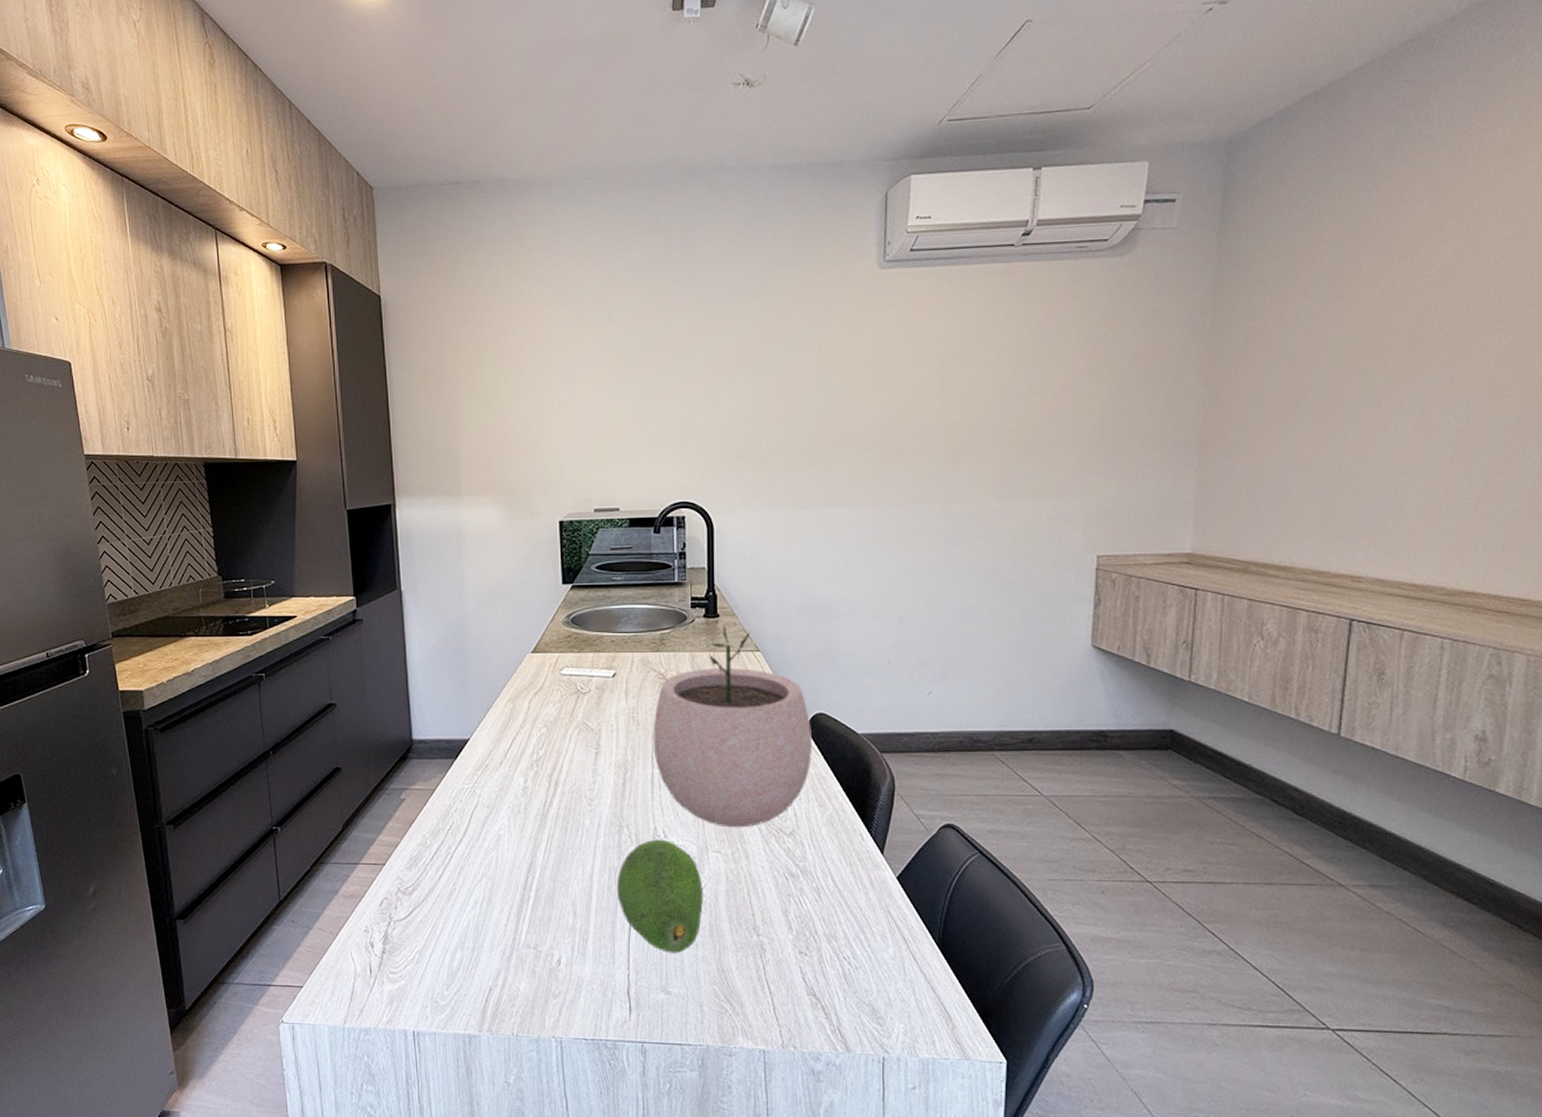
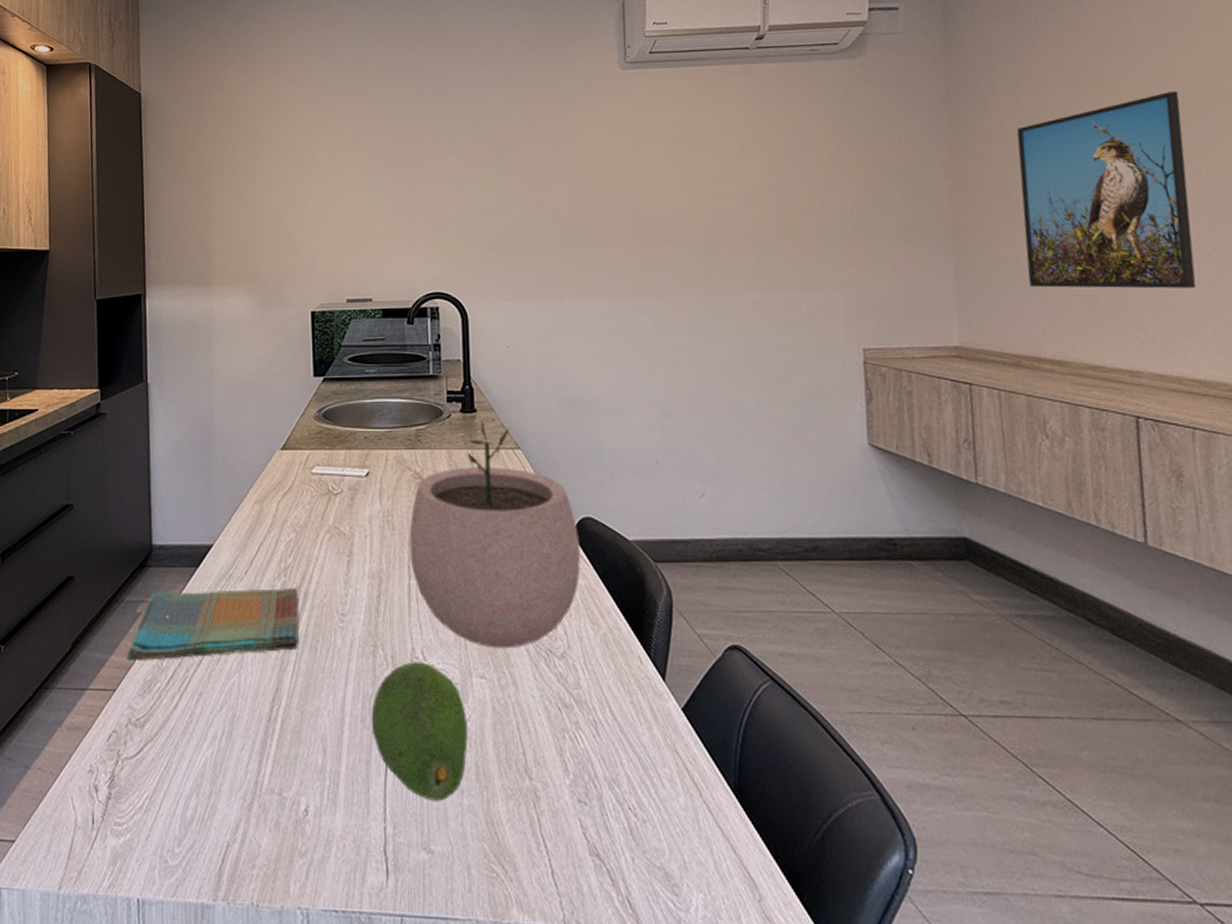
dish towel: none [393,777,550,840] -> present [126,588,298,662]
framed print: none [1268,292,1452,496] -> present [1016,91,1197,289]

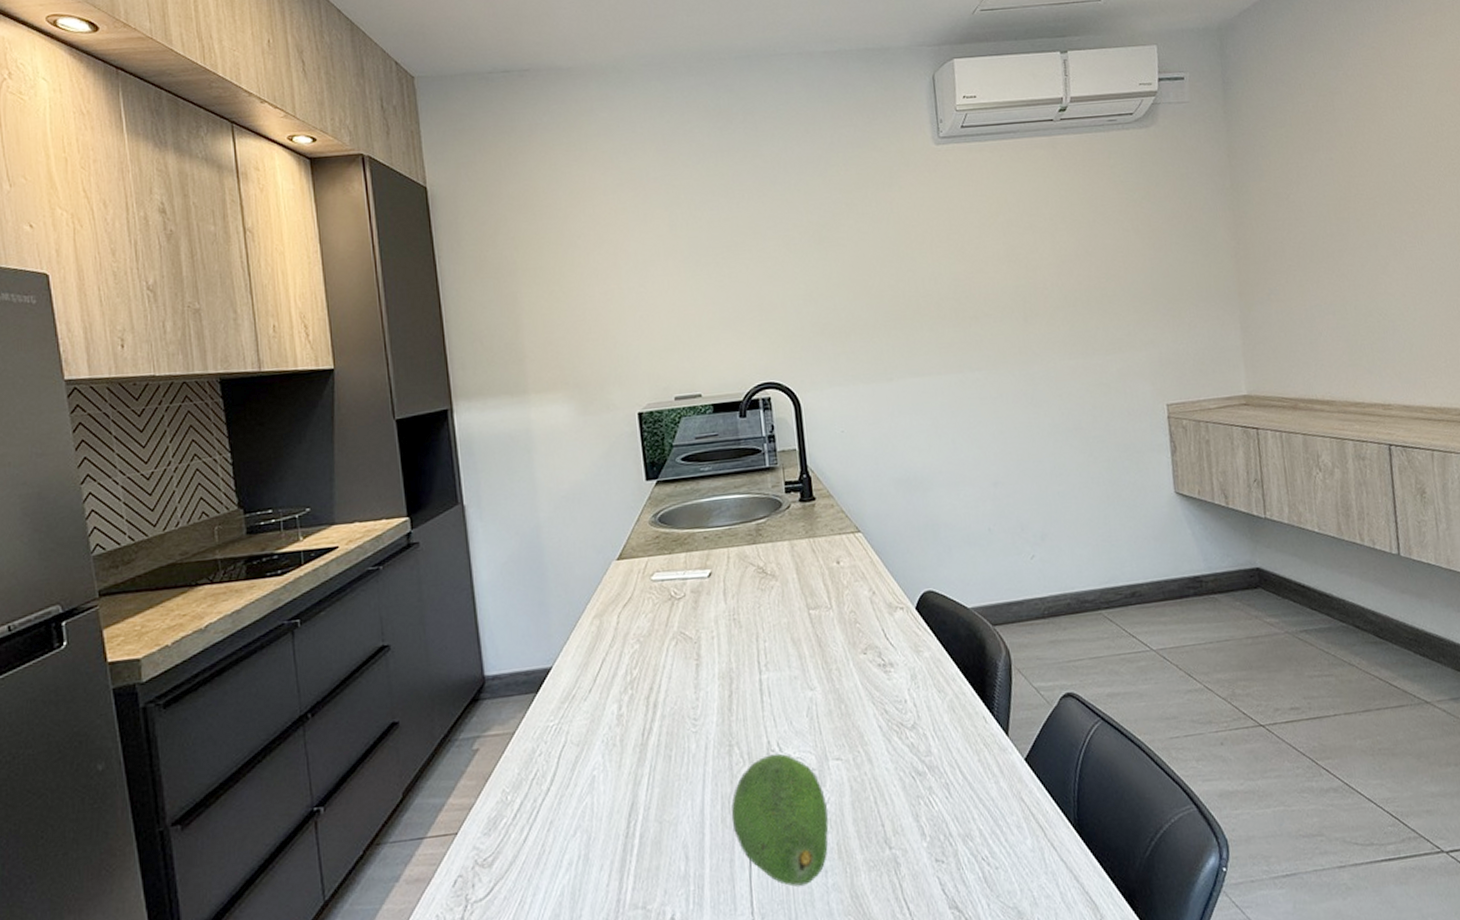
dish towel: present [126,588,298,662] -> none [466,700,652,802]
plant pot: present [409,421,581,649] -> none [756,508,925,730]
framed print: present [1016,91,1197,289] -> none [1287,150,1432,336]

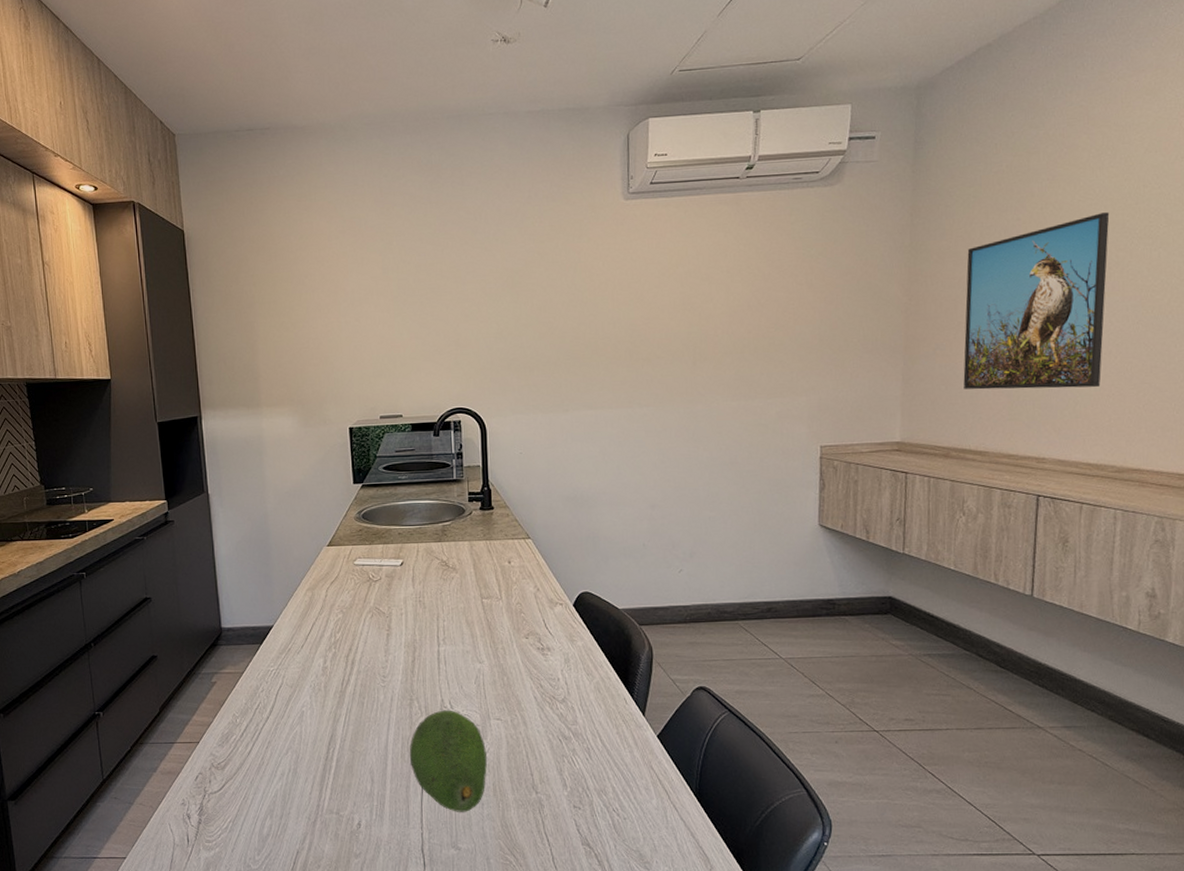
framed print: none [1287,150,1432,336] -> present [963,212,1110,390]

